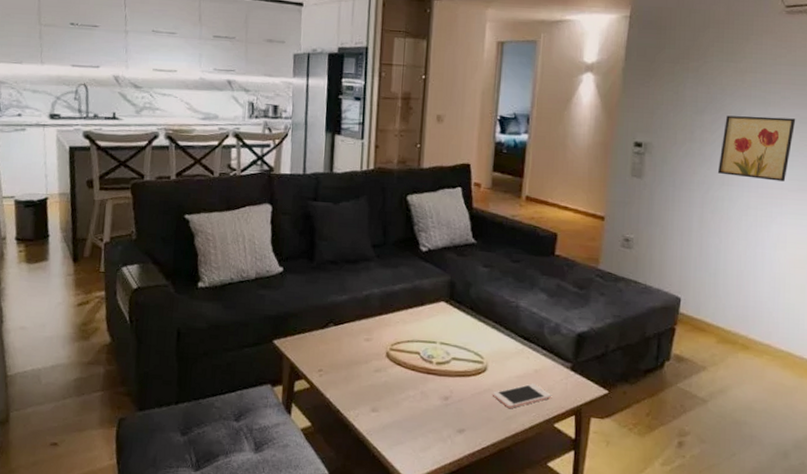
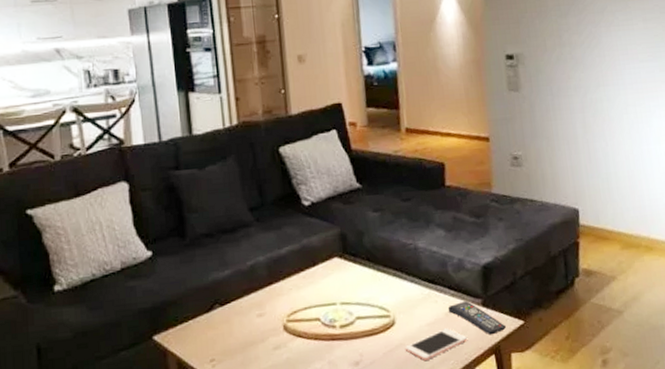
remote control: none [538,362,591,398] -> present [447,301,507,336]
wall art: present [717,115,796,181] -> none [589,9,657,76]

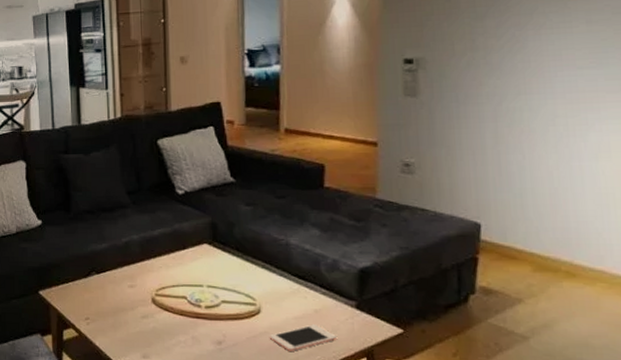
remote control: present [447,301,507,336] -> none [317,301,383,339]

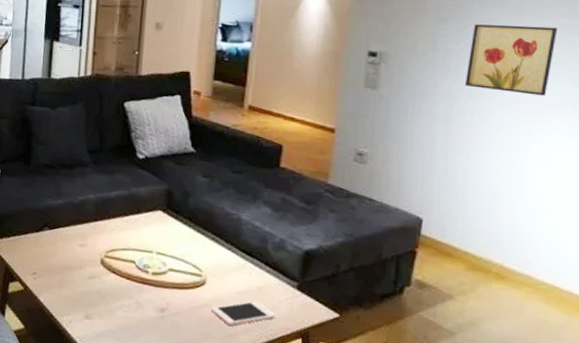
wall art: none [510,10,606,84] -> present [464,24,558,96]

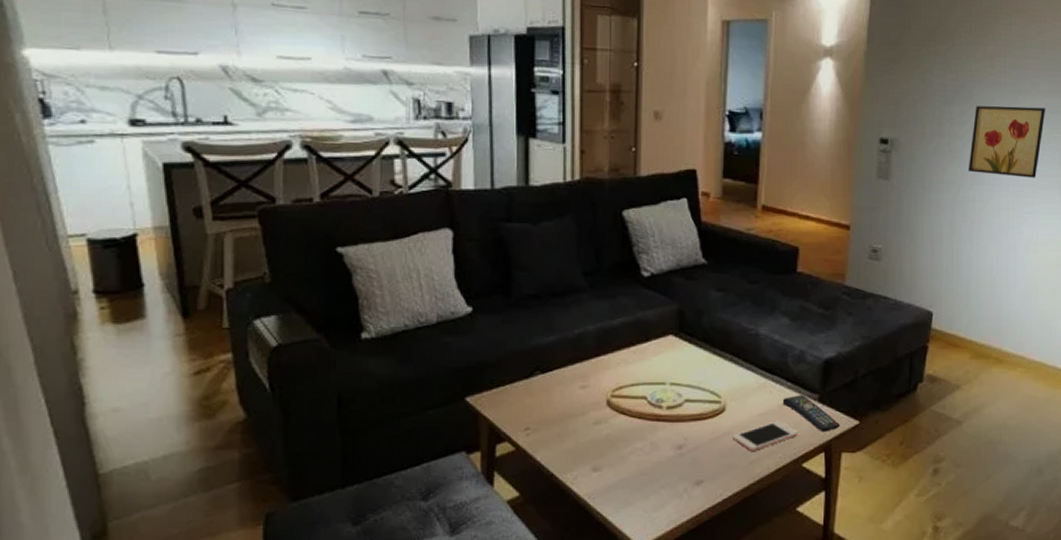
remote control: none [260,280,320,320] -> present [782,395,841,433]

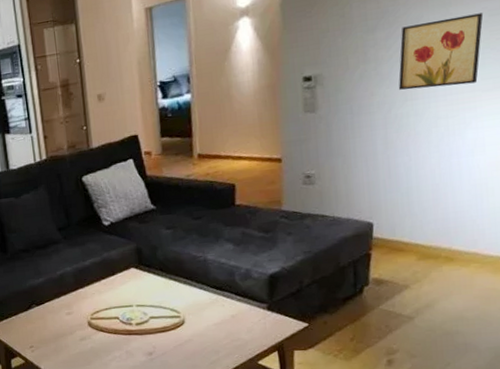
cell phone: present [733,421,799,451] -> none [194,328,252,354]
remote control: present [782,395,841,433] -> none [234,305,291,335]

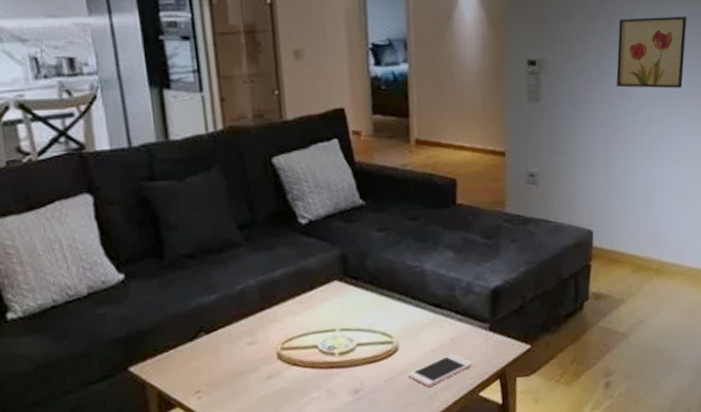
cell phone: none [194,328,252,354] -> present [409,354,473,387]

